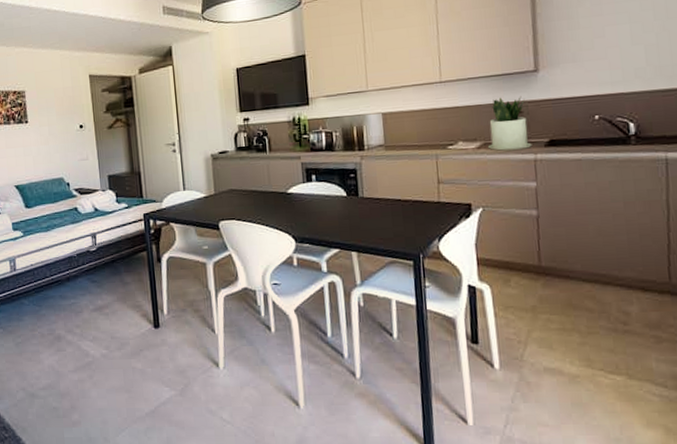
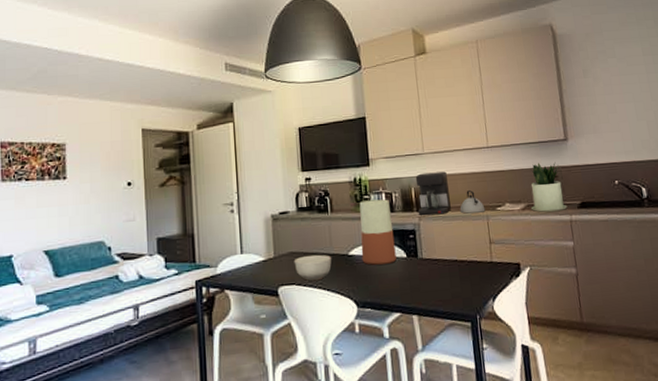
bowl: none [233,192,271,217] -> present [294,254,332,282]
vase: none [298,138,336,204] -> present [359,199,397,266]
coffee maker: none [357,109,396,155] -> present [415,171,451,216]
kettle: none [405,128,435,154] -> present [459,190,486,215]

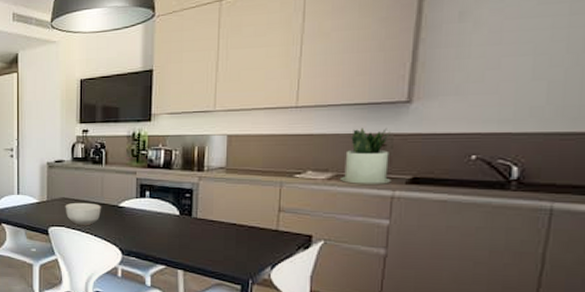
vase: present [359,199,397,266] -> none [132,156,169,220]
coffee maker: present [415,171,451,216] -> none [198,131,239,176]
kettle: present [459,190,486,215] -> none [248,154,280,179]

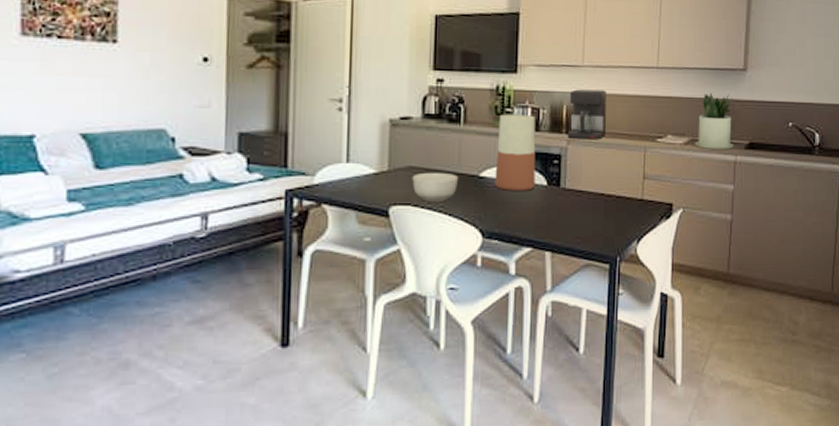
vase: none [132,156,169,220] -> present [494,114,536,192]
coffee maker: none [198,131,239,176] -> present [567,89,606,140]

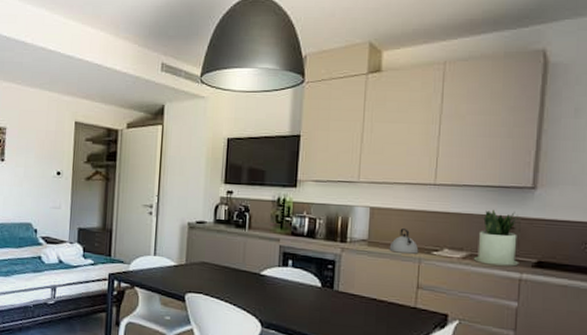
bowl: present [412,172,459,203] -> none [204,267,243,294]
vase: present [494,114,536,192] -> none [273,222,312,291]
coffee maker: present [567,89,606,140] -> none [341,203,381,250]
kettle: none [615,116,644,144] -> present [389,229,419,255]

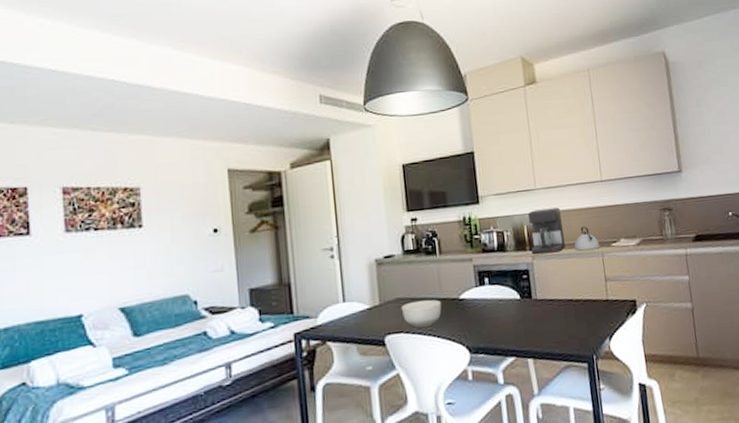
bowl: none [204,267,243,294] -> present [401,299,442,329]
coffee maker: none [341,203,381,250] -> present [527,207,565,255]
planter: present [473,209,519,268] -> none [645,194,683,248]

